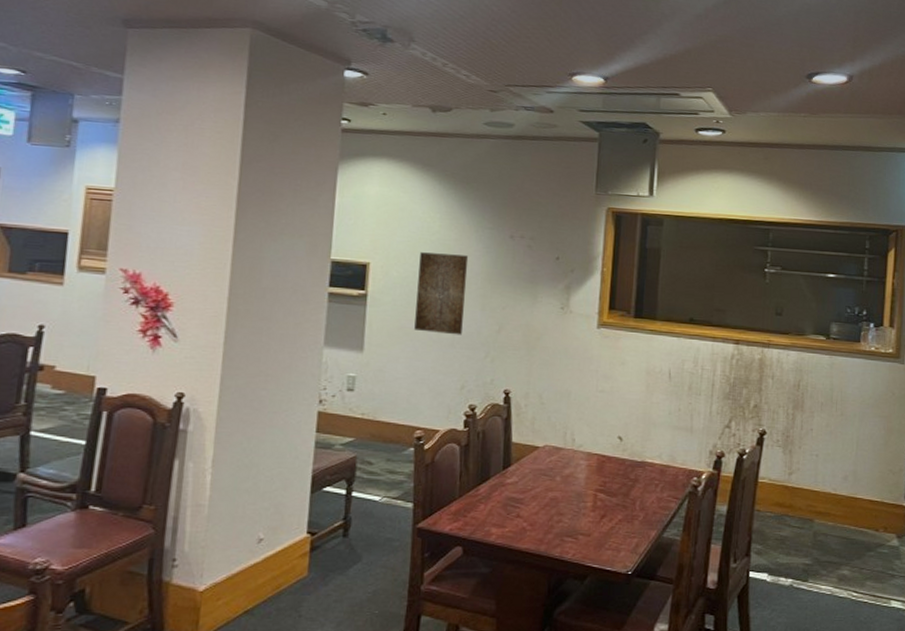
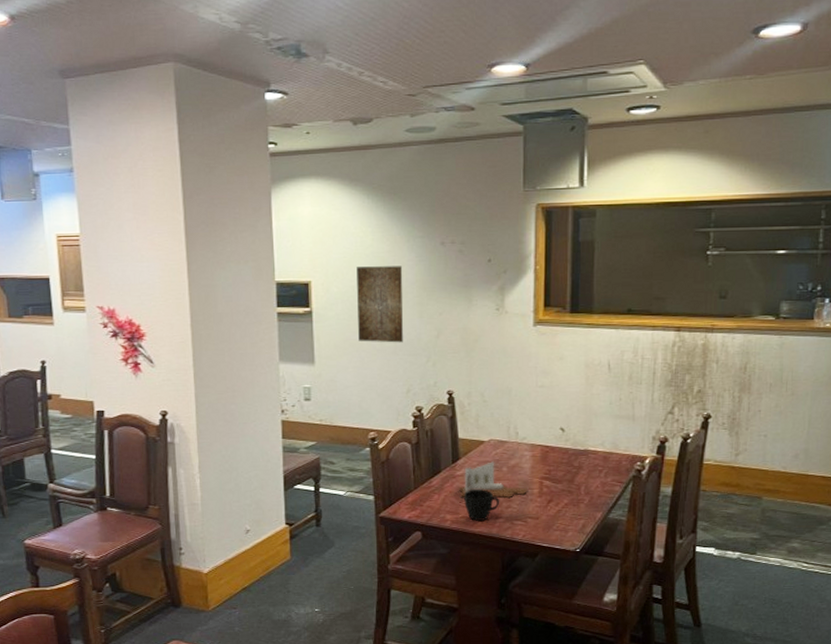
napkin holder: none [508,470,581,512] -> present [459,461,527,499]
cup: none [512,500,551,536] -> present [464,489,500,521]

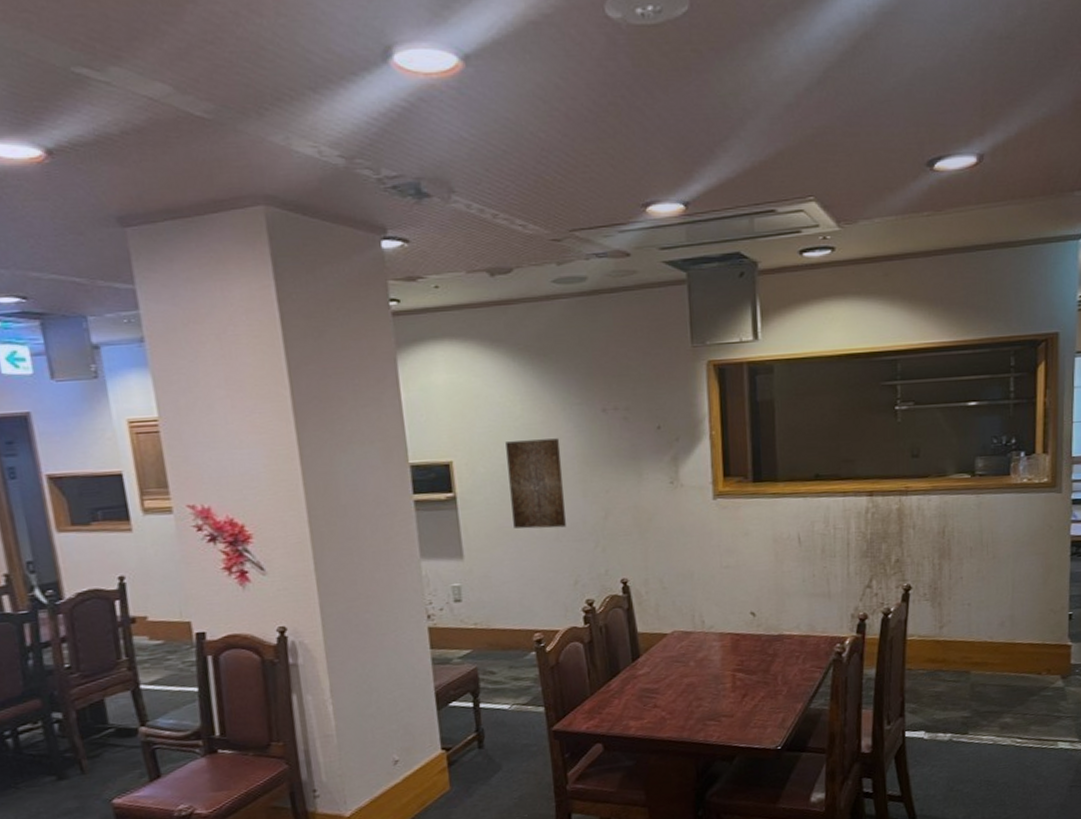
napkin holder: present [459,461,527,499] -> none [642,656,719,701]
cup: present [464,489,500,521] -> none [648,688,690,726]

